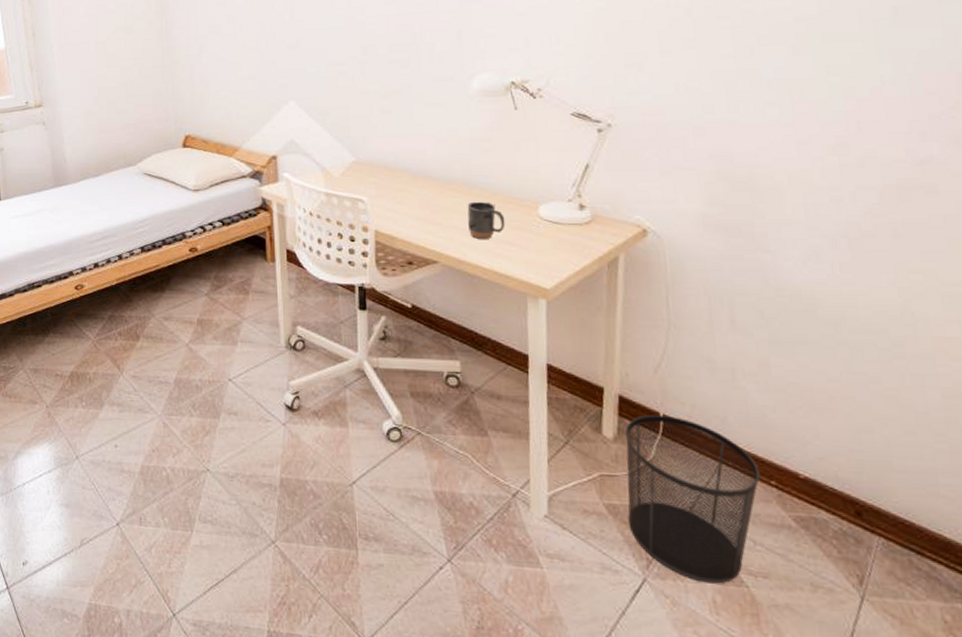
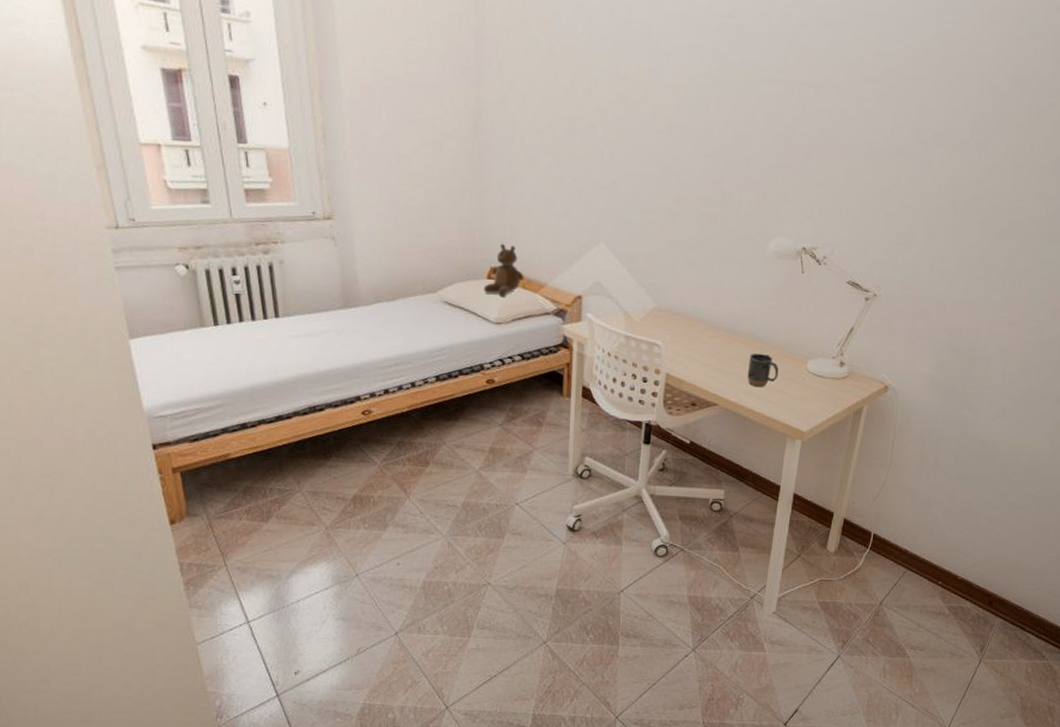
teddy bear: none [180,111,218,164] -> present [483,243,524,297]
waste bin: present [625,414,761,584] -> none [834,533,933,656]

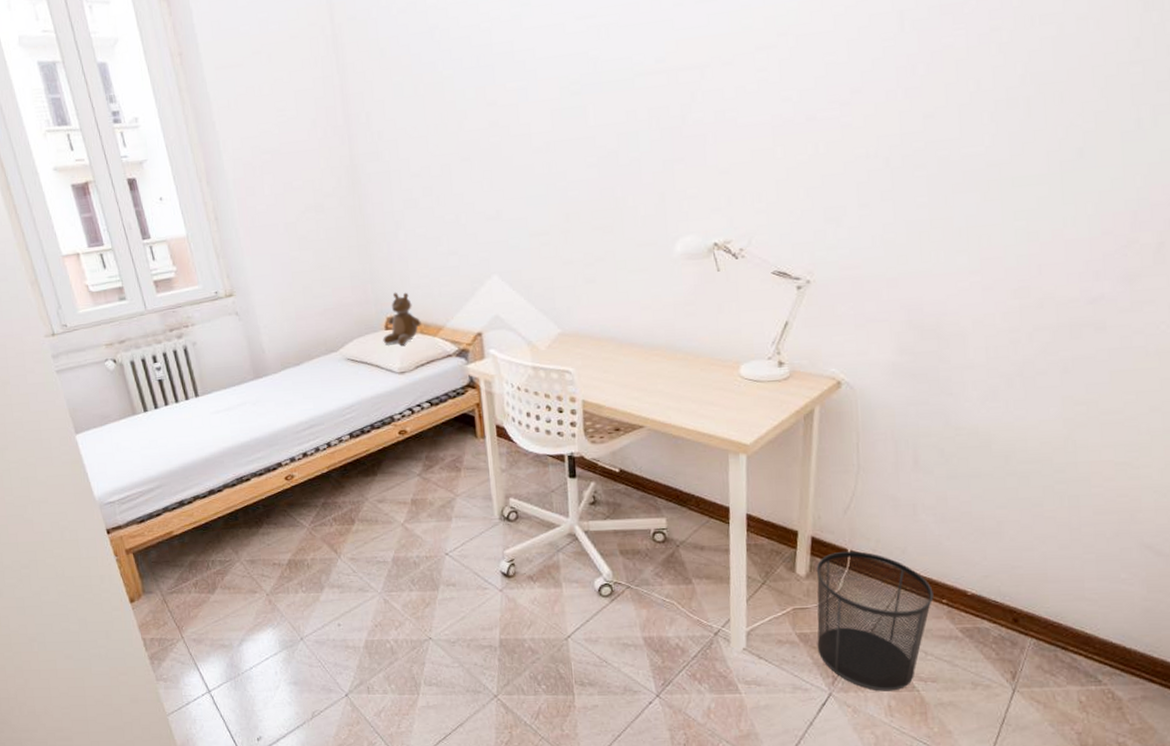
mug: present [747,353,779,387] -> none [671,365,708,402]
waste bin: none [834,533,933,656] -> present [816,550,934,691]

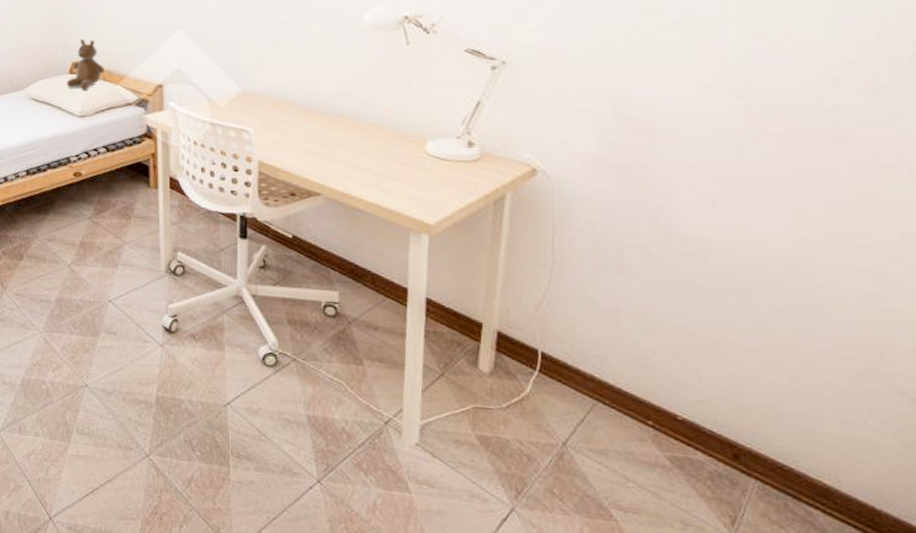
waste bin: present [816,550,934,691] -> none [499,351,637,517]

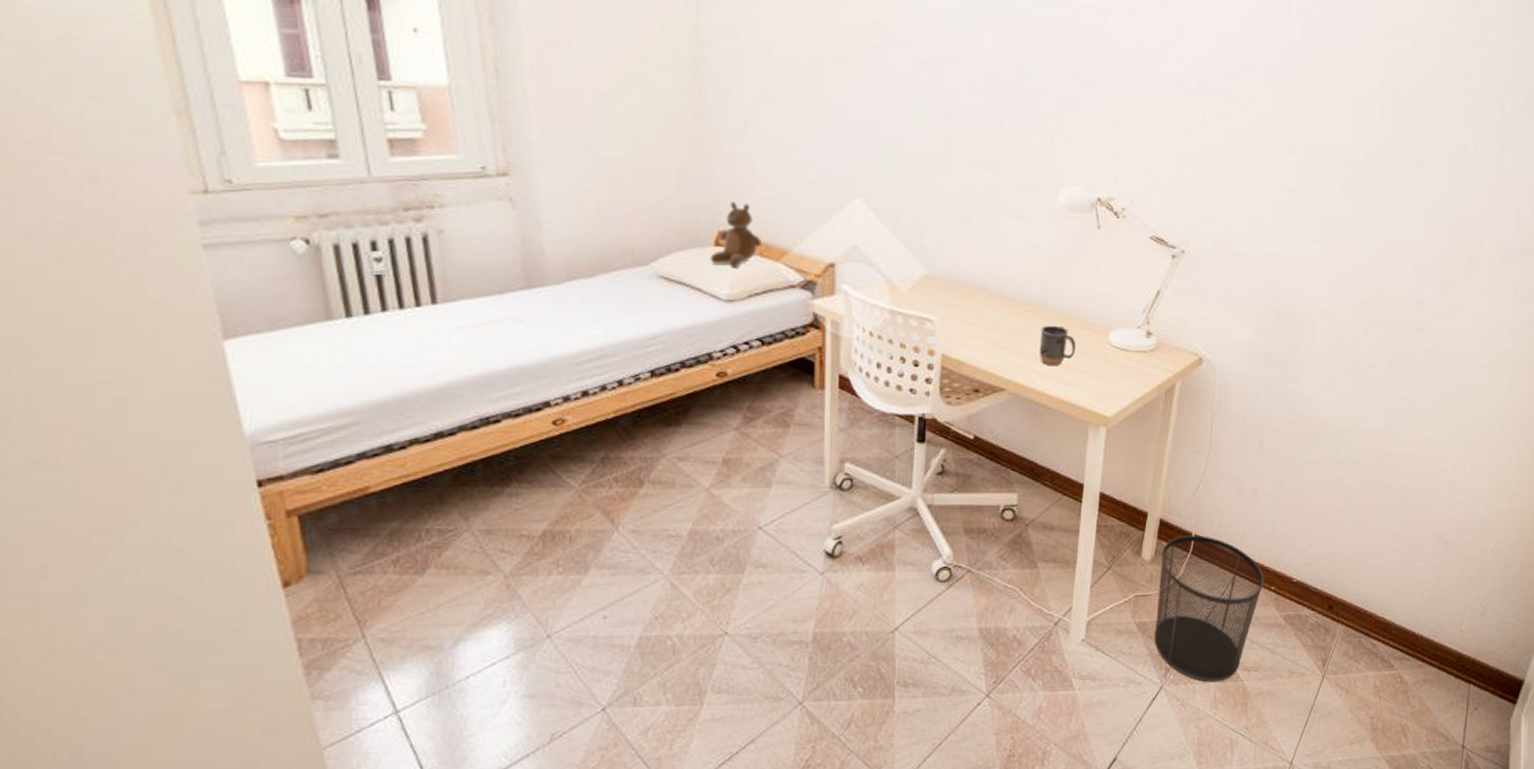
mug: none [353,135,391,173] -> present [1040,325,1076,365]
waste bin: none [499,351,637,517] -> present [1154,534,1264,683]

